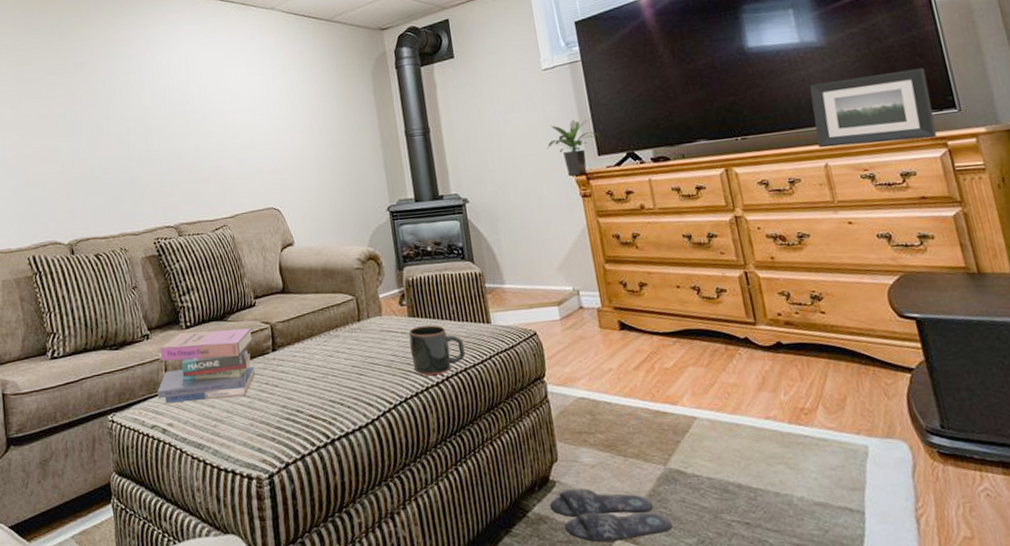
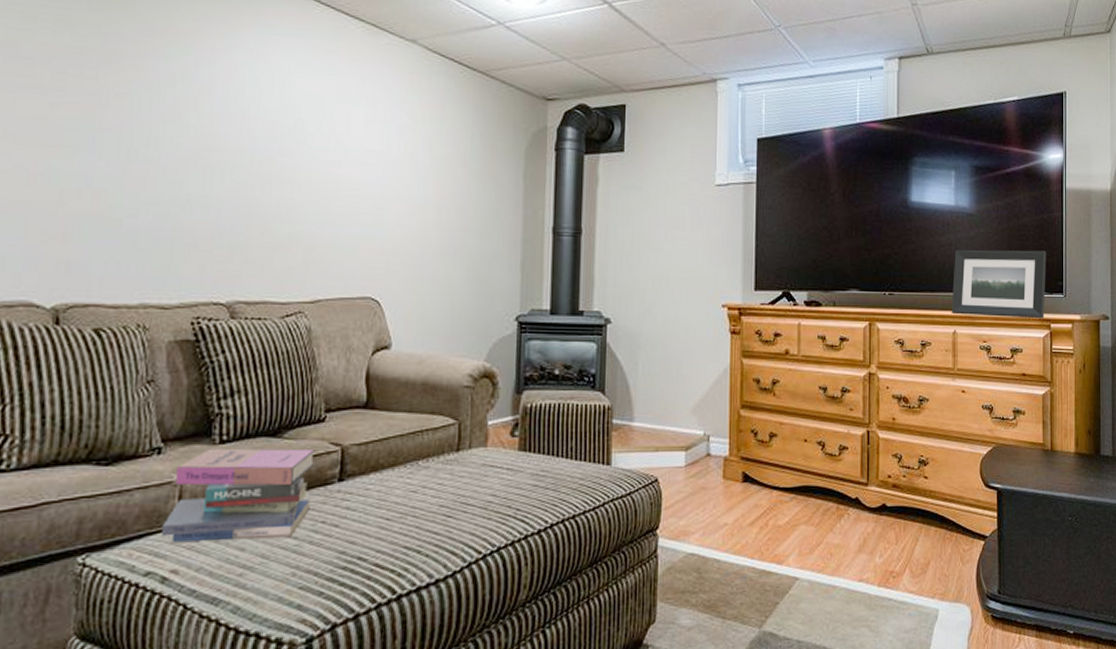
mug: present [408,325,466,376] -> none [514,462,578,522]
potted plant: present [546,117,601,177] -> none [704,246,761,310]

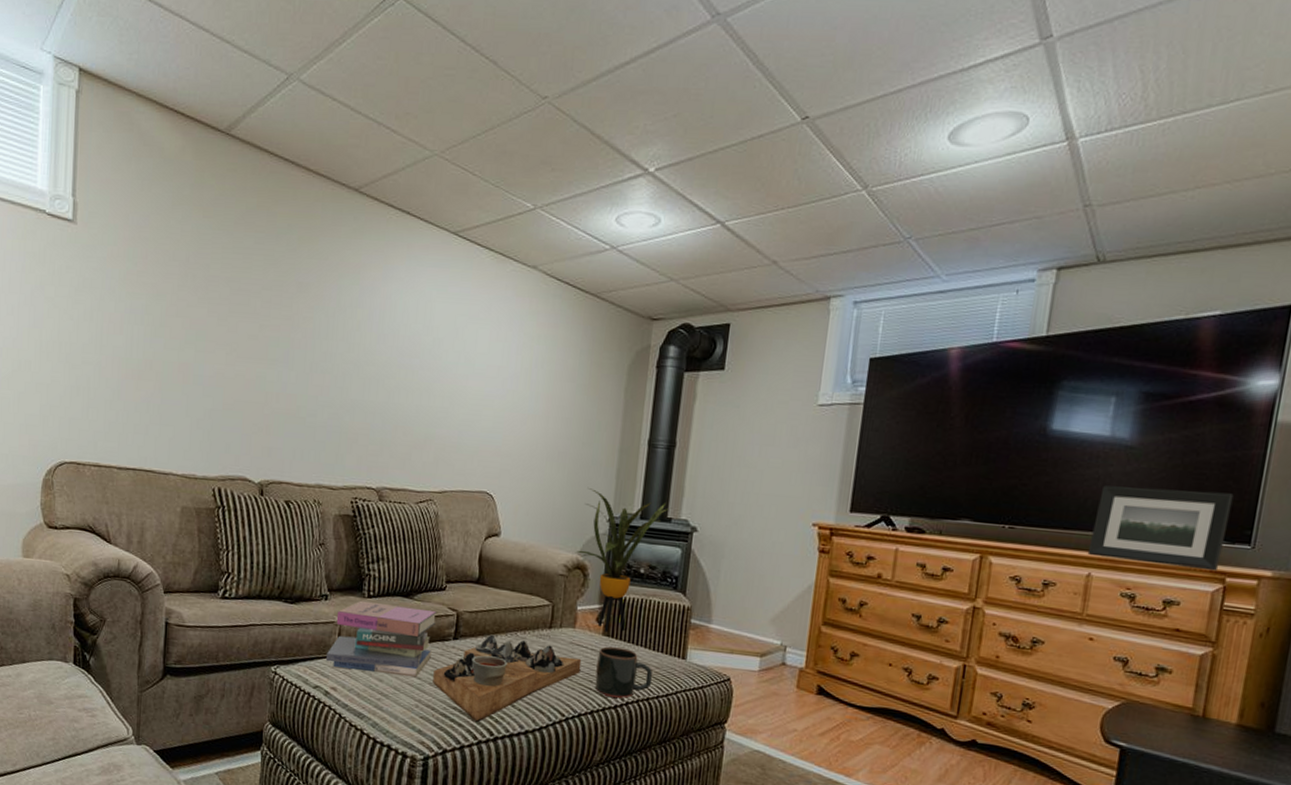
decorative tray: none [314,468,497,582] -> present [433,634,582,723]
house plant: none [480,285,580,447] -> present [575,488,669,633]
mug: none [514,462,578,522] -> present [595,646,653,699]

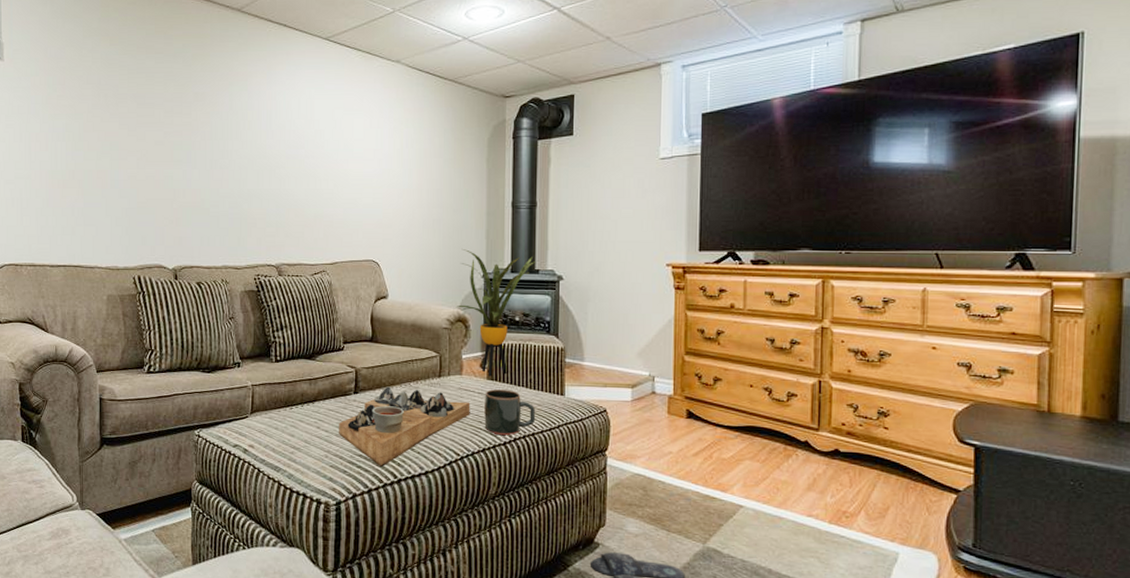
books: present [325,600,436,678] -> none [242,365,337,431]
picture frame: present [1087,485,1234,571] -> none [920,205,1049,277]

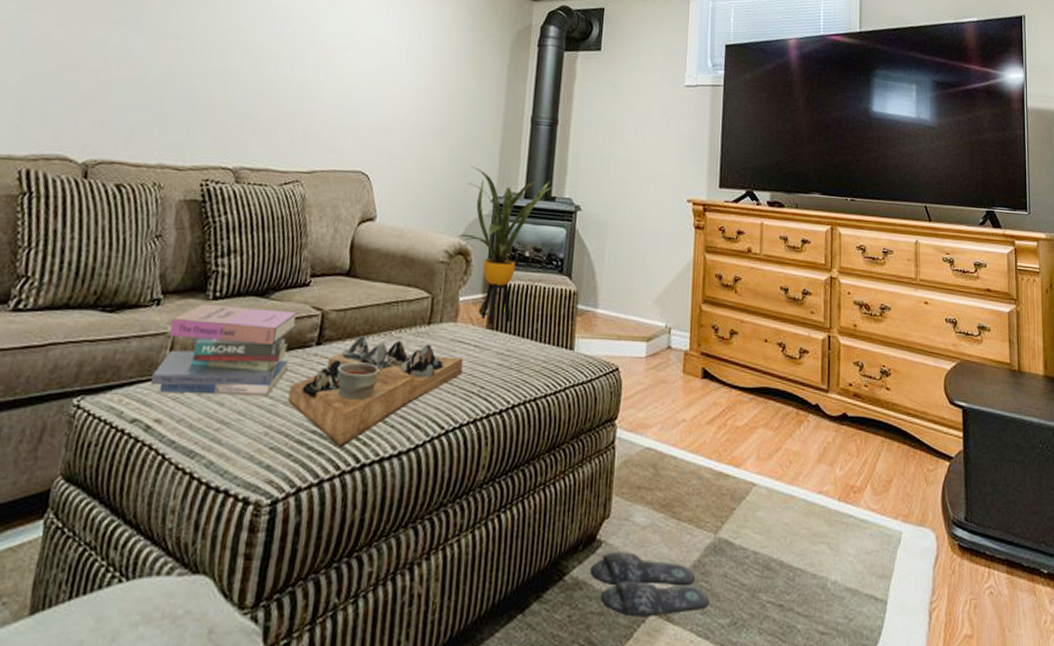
books: none [242,365,337,431] -> present [150,303,297,397]
mug: present [484,389,536,436] -> none [478,341,541,402]

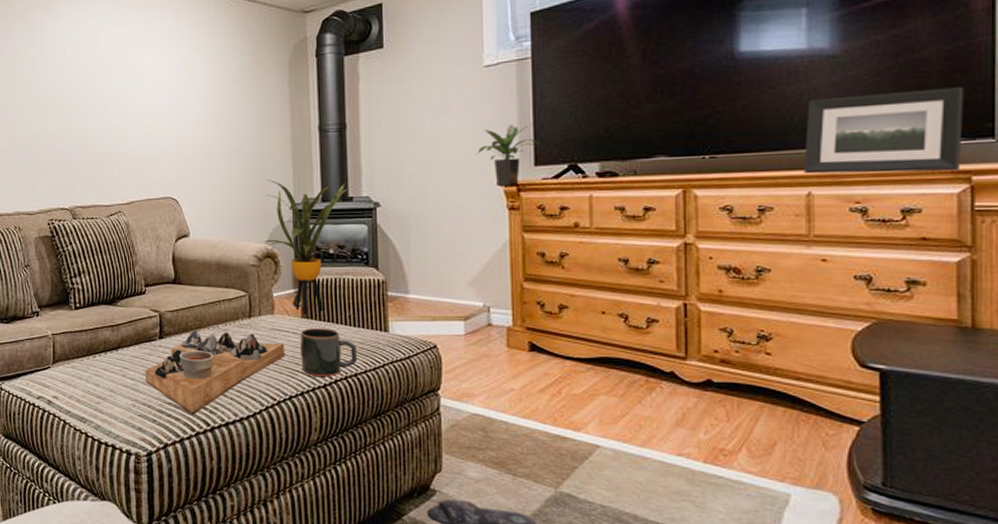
books: present [150,303,297,397] -> none [44,313,141,379]
mug: none [478,341,541,402] -> present [300,328,358,378]
potted plant: none [671,145,726,206] -> present [475,123,541,187]
picture frame: none [913,161,1009,235] -> present [803,87,964,174]

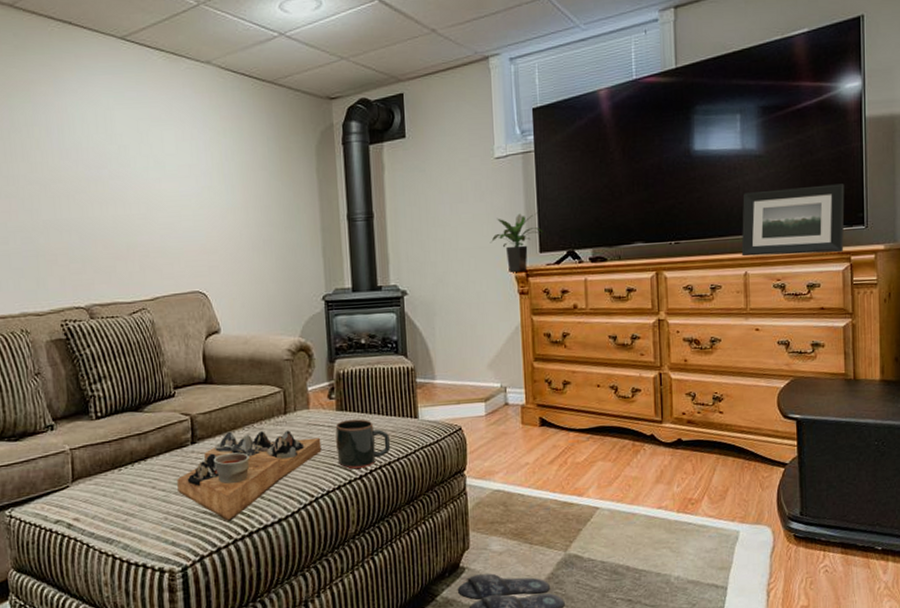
house plant: present [263,180,349,315] -> none [296,270,378,407]

